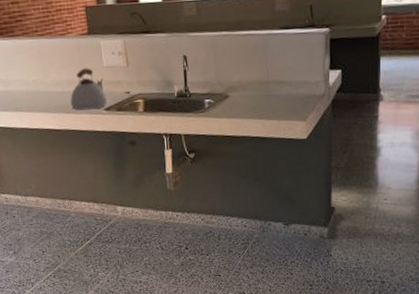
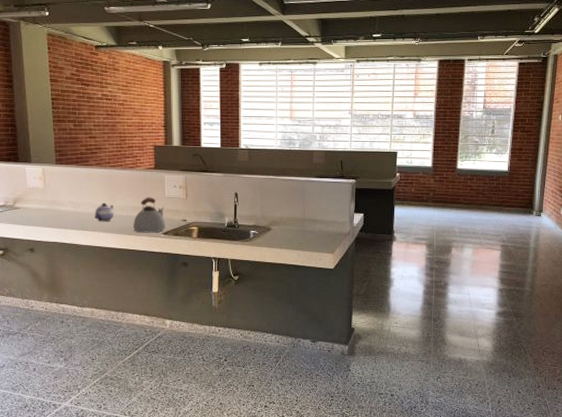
teapot: none [27,78,49,101] -> present [94,202,114,222]

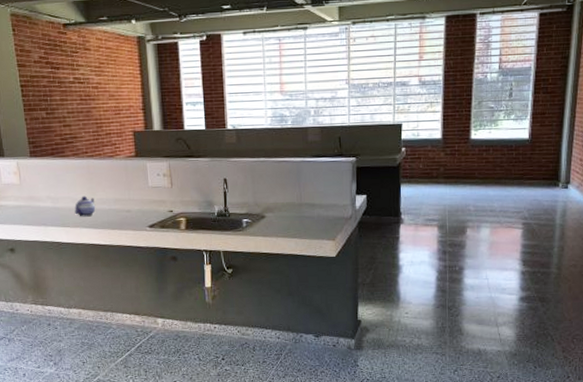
kettle: present [133,197,165,233] -> none [116,187,151,227]

